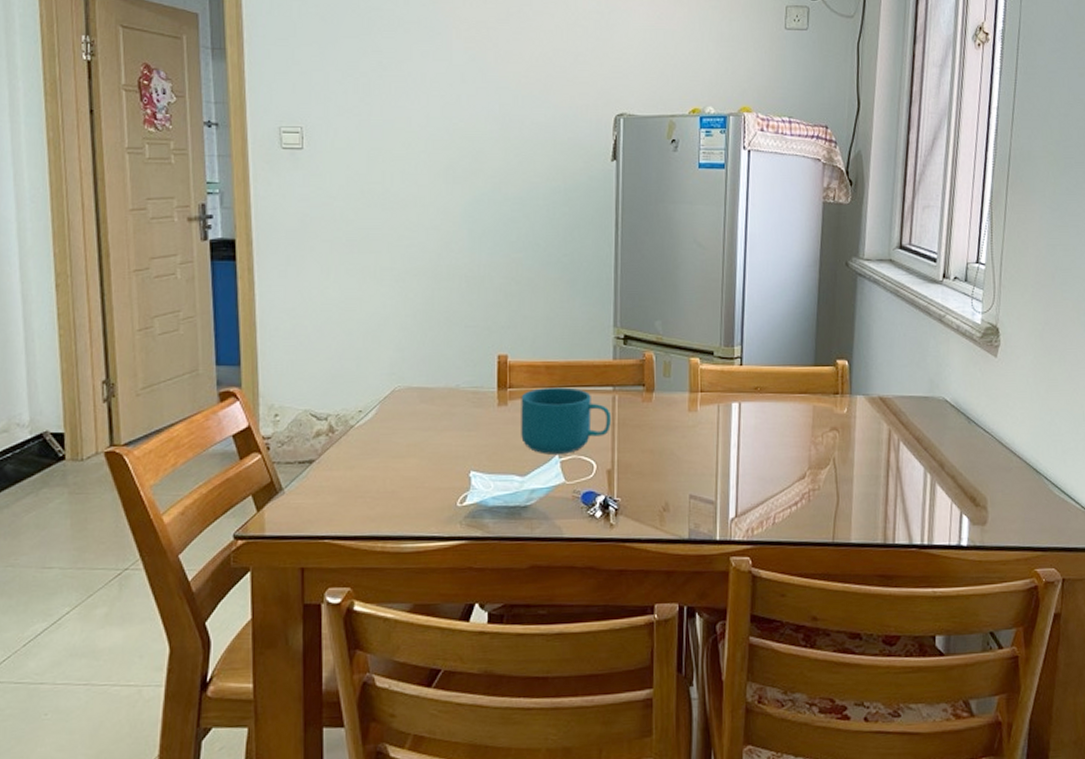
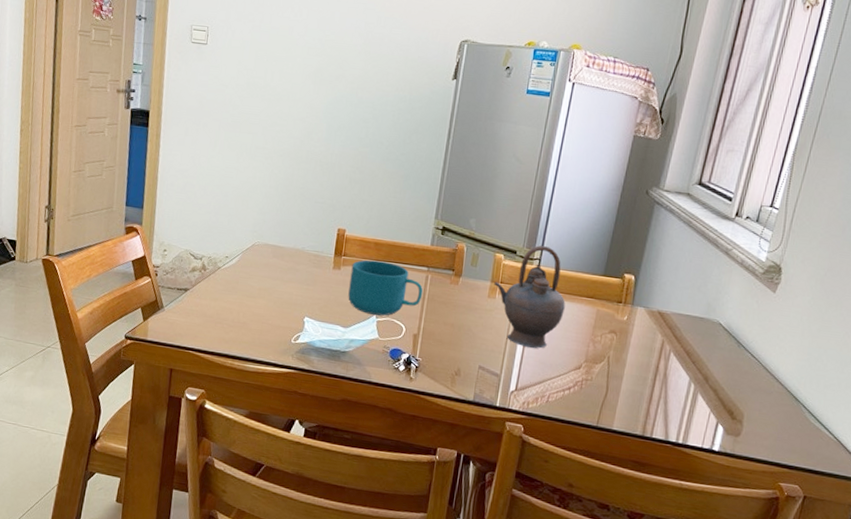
teapot: none [693,341,777,463] -> present [494,245,566,349]

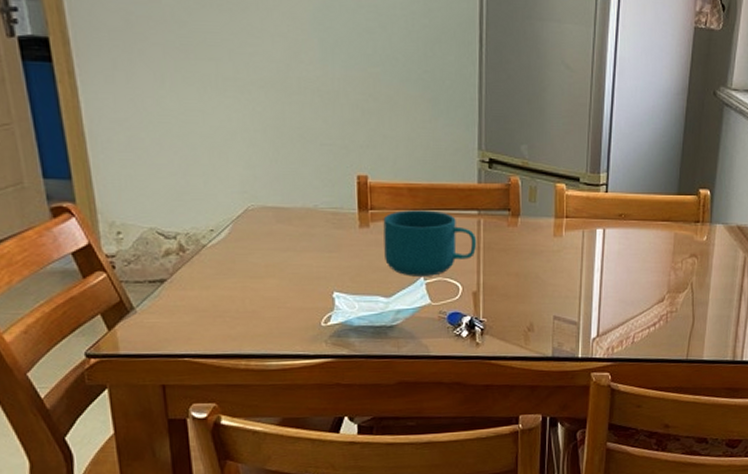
teapot: present [494,245,566,349] -> none [559,168,640,287]

